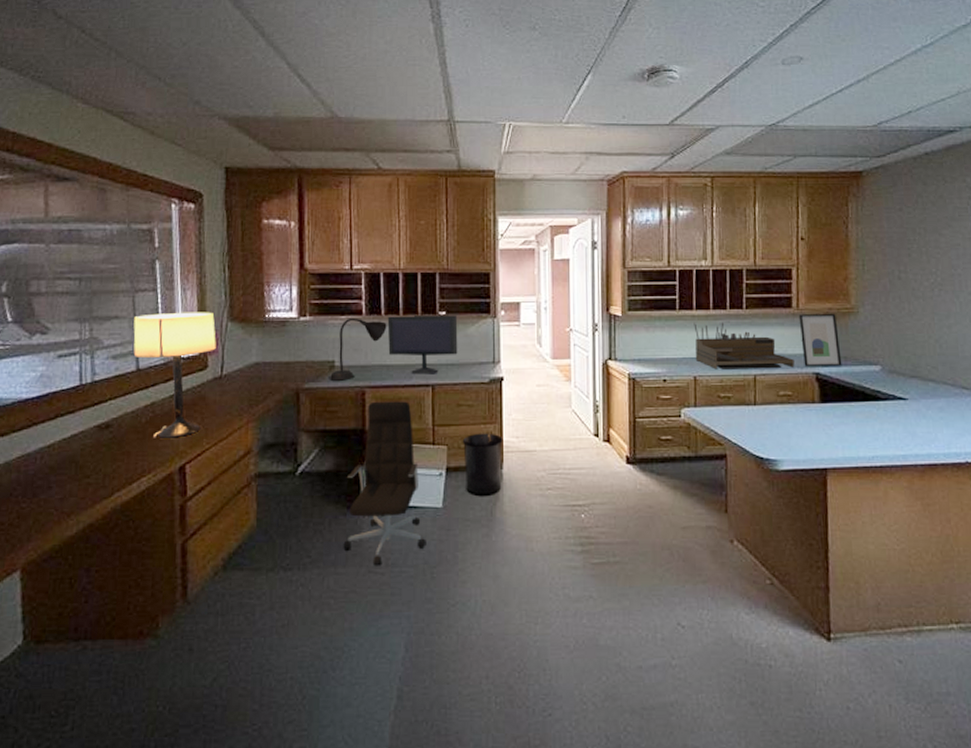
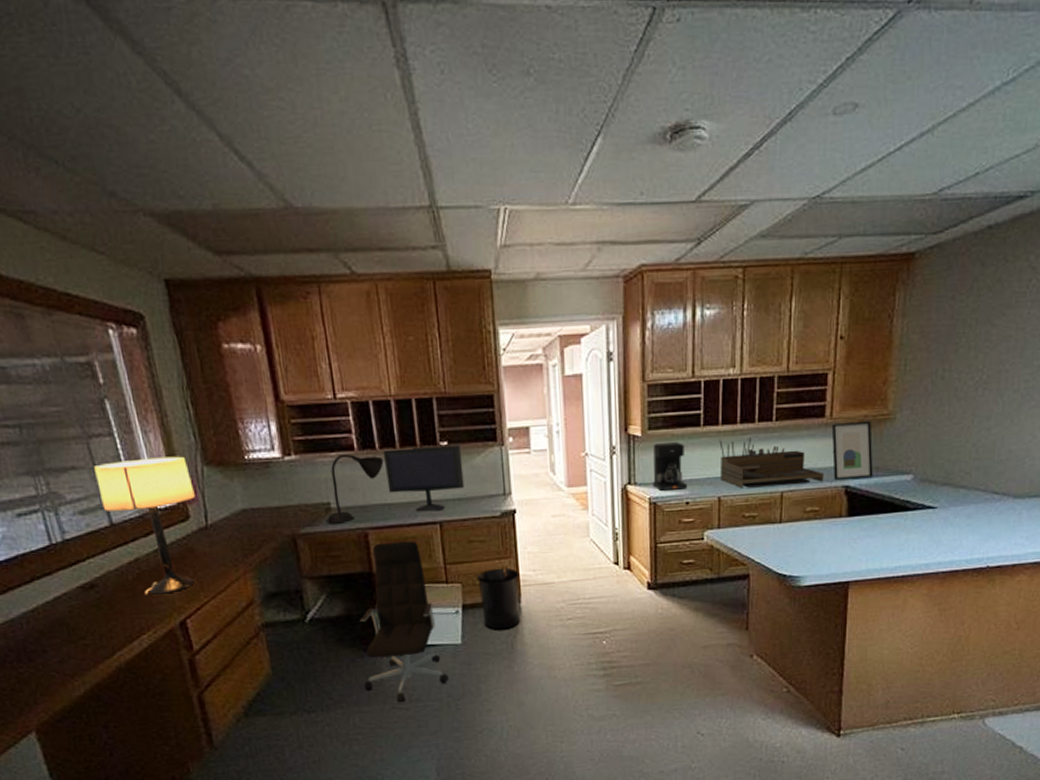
coffee maker: none [632,323,665,369] -> present [653,442,688,492]

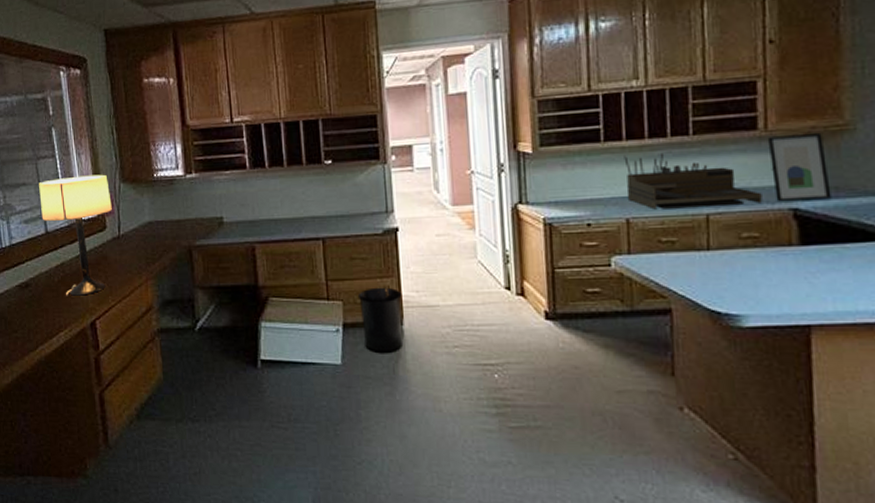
desk lamp: present [326,453,384,524] -> none [218,172,272,237]
office chair: present [360,541,449,702] -> none [244,256,328,420]
computer monitor: present [383,445,465,512] -> none [272,164,347,228]
coffee maker: present [653,442,688,492] -> none [546,159,589,212]

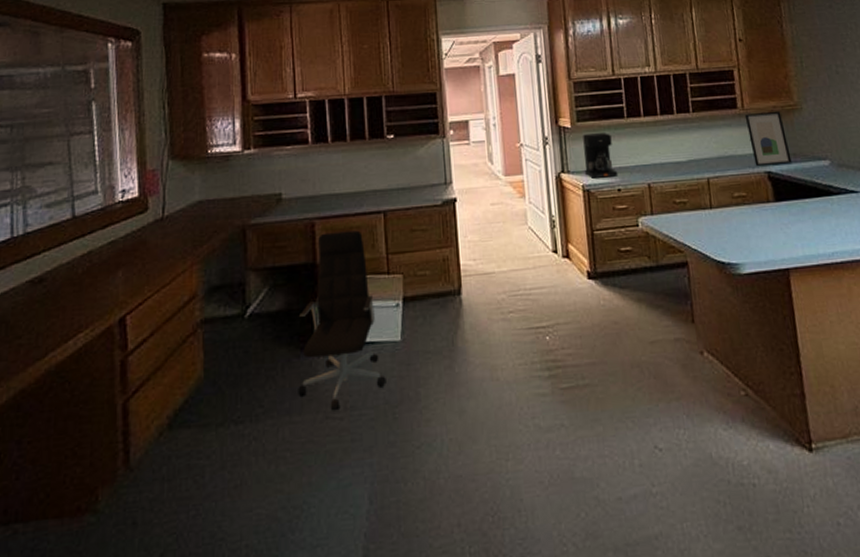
table lamp: present [39,174,112,297] -> none [69,151,157,290]
office chair: none [244,256,328,420] -> present [298,230,386,410]
waste bin: present [357,287,402,354] -> none [417,257,461,326]
coffee maker: none [546,159,589,212] -> present [583,133,619,180]
desk organizer: present [623,152,763,210] -> none [643,127,746,175]

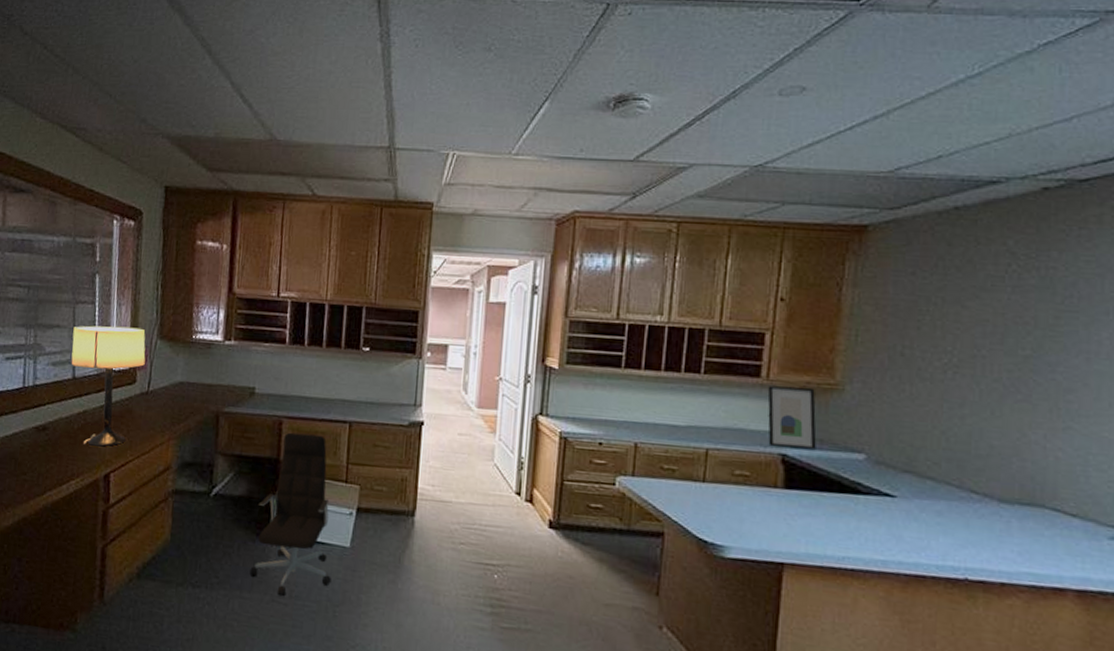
table lamp: none [69,151,157,290] -> present [71,325,146,448]
coffee maker: present [583,133,619,180] -> none [566,378,603,429]

